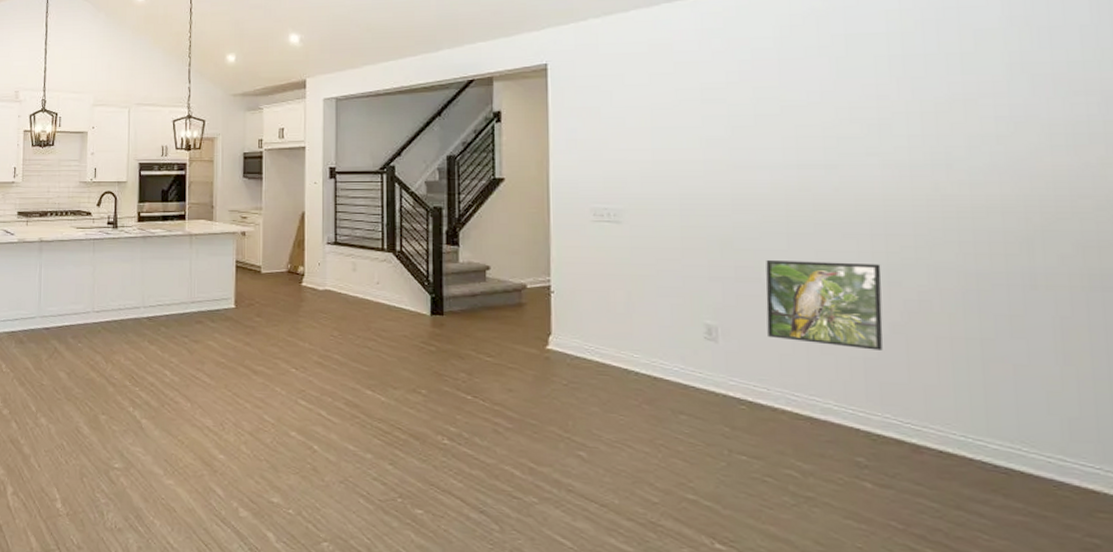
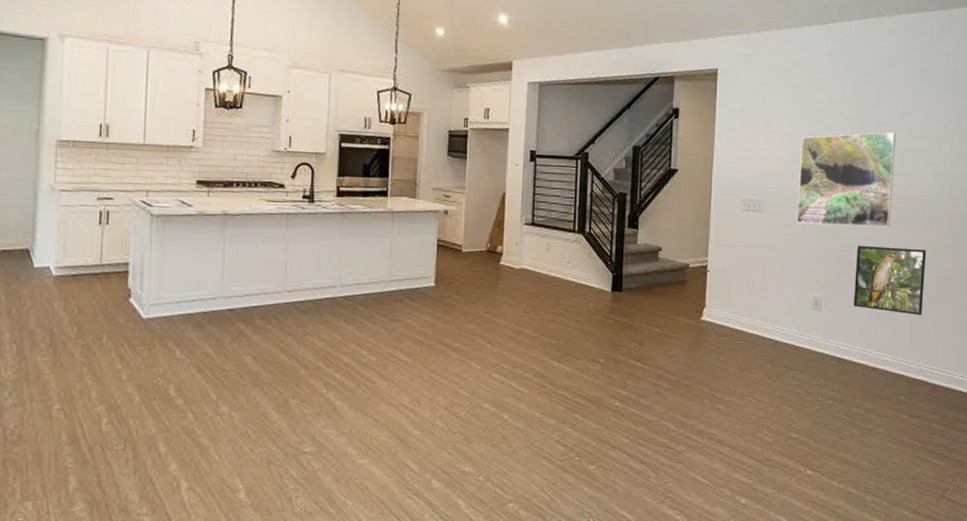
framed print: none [669,116,816,236] -> present [796,131,896,227]

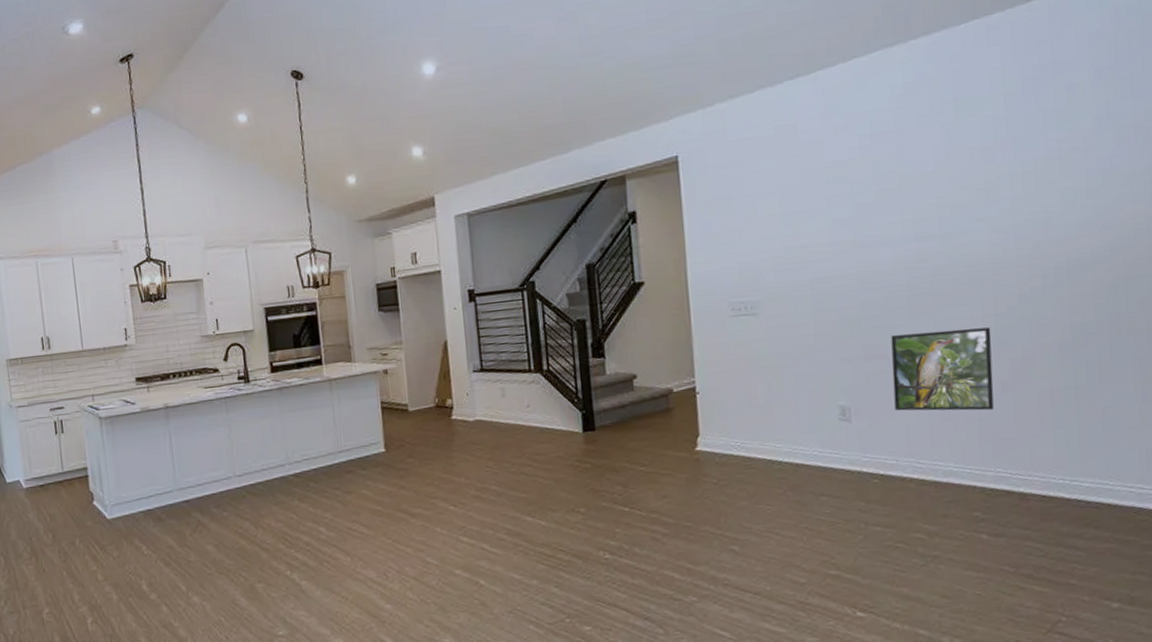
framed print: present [796,131,896,227] -> none [799,187,934,321]

